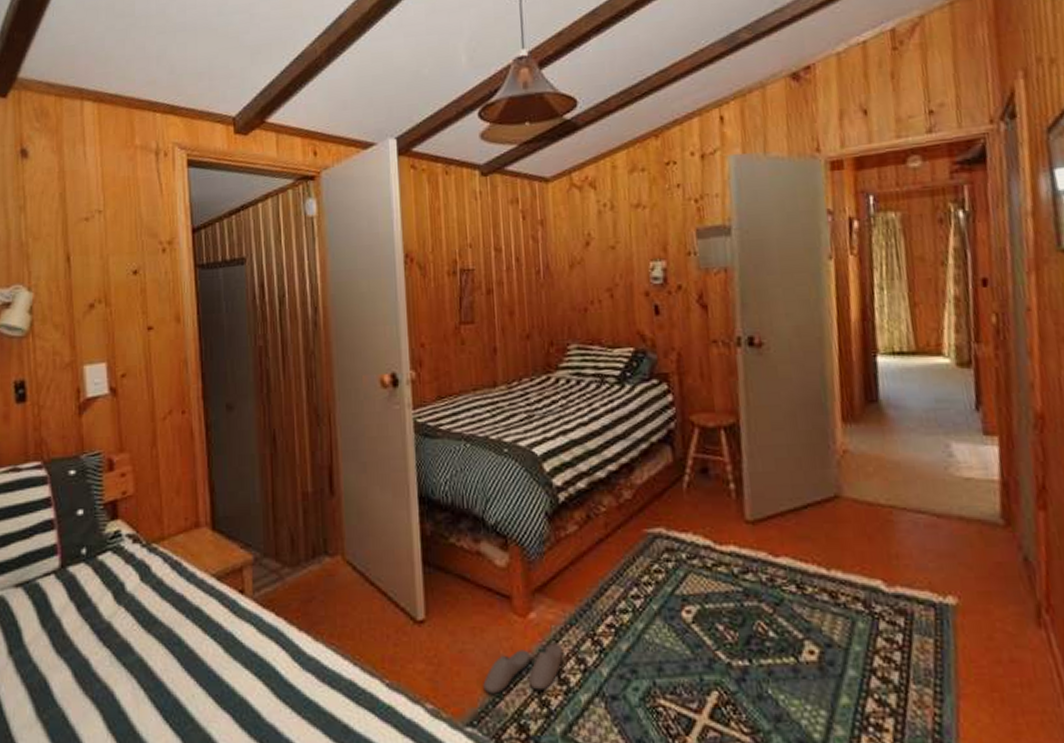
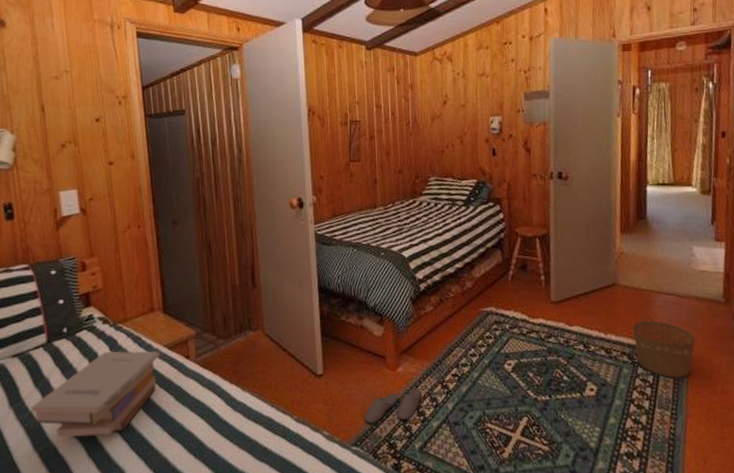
books: none [36,580,207,701] -> present [31,350,161,437]
basket: none [867,543,965,638] -> present [632,315,696,378]

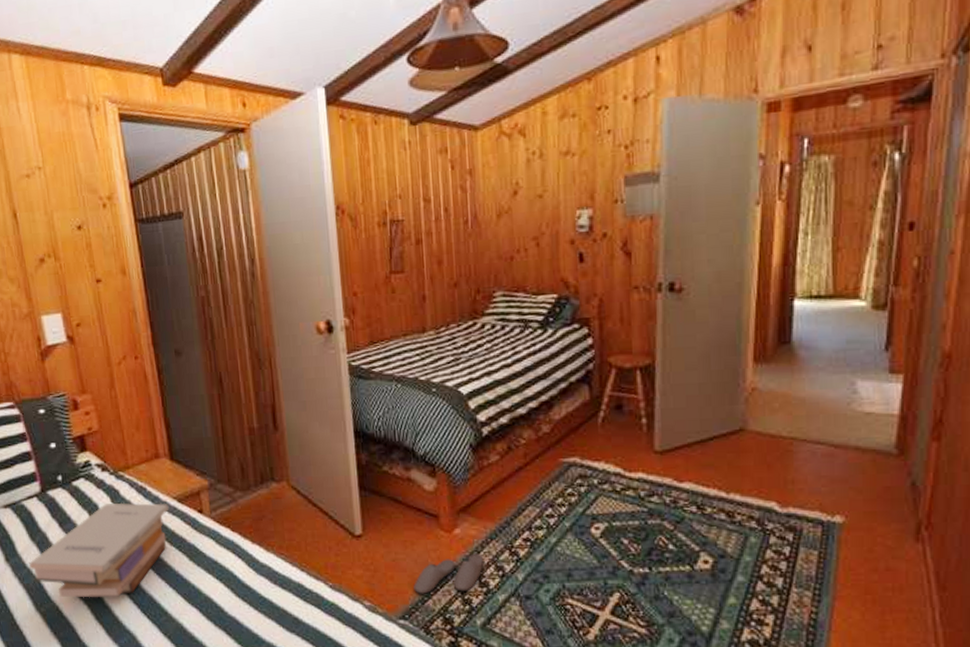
basket: present [632,315,696,378] -> none [764,470,853,551]

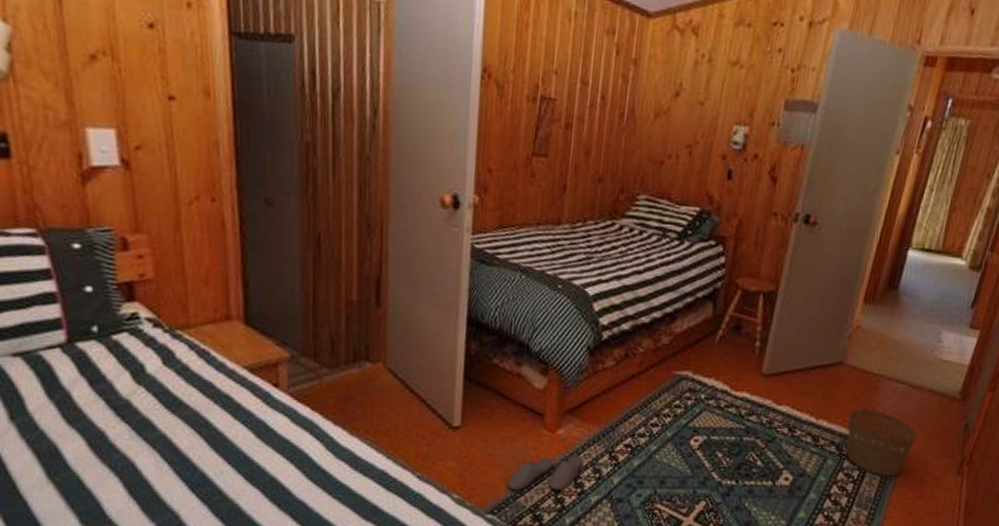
books: present [29,502,170,598] -> none [43,365,238,471]
basket: none [764,470,853,551] -> present [845,403,917,477]

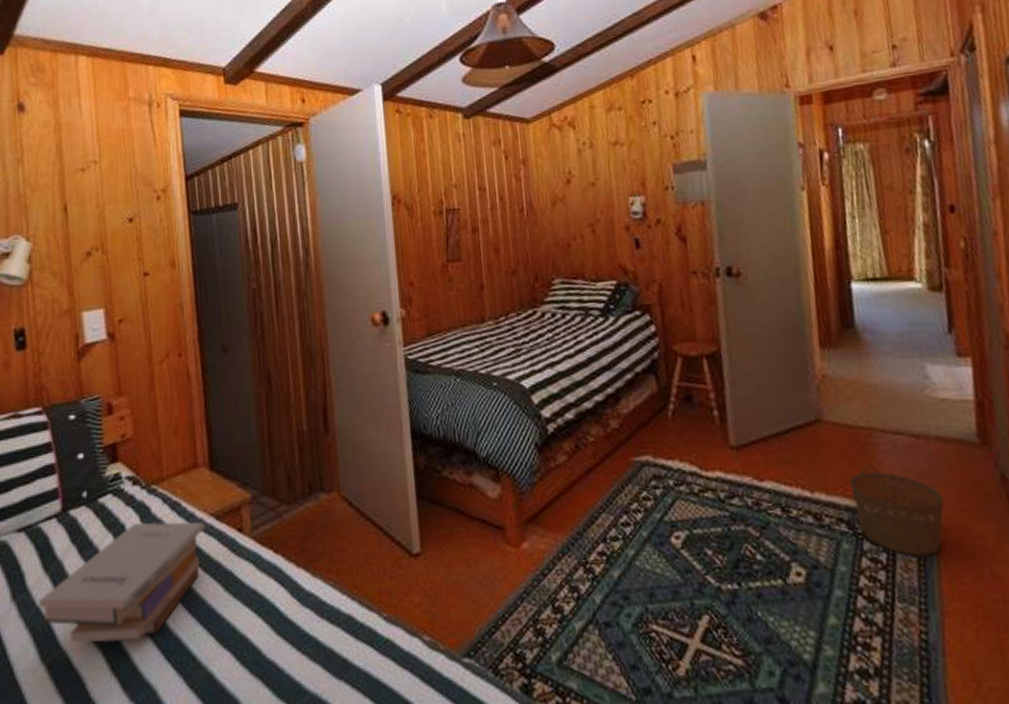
books: none [43,365,238,471] -> present [39,521,206,643]
slippers: present [507,454,583,491] -> none [479,571,557,624]

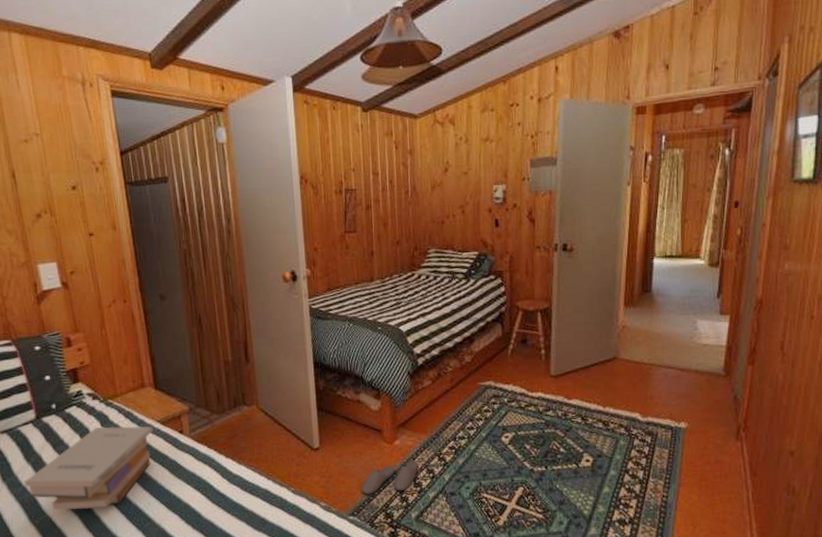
slippers: none [479,571,557,624] -> present [361,460,418,495]
basket: present [849,464,945,557] -> none [631,389,693,449]

